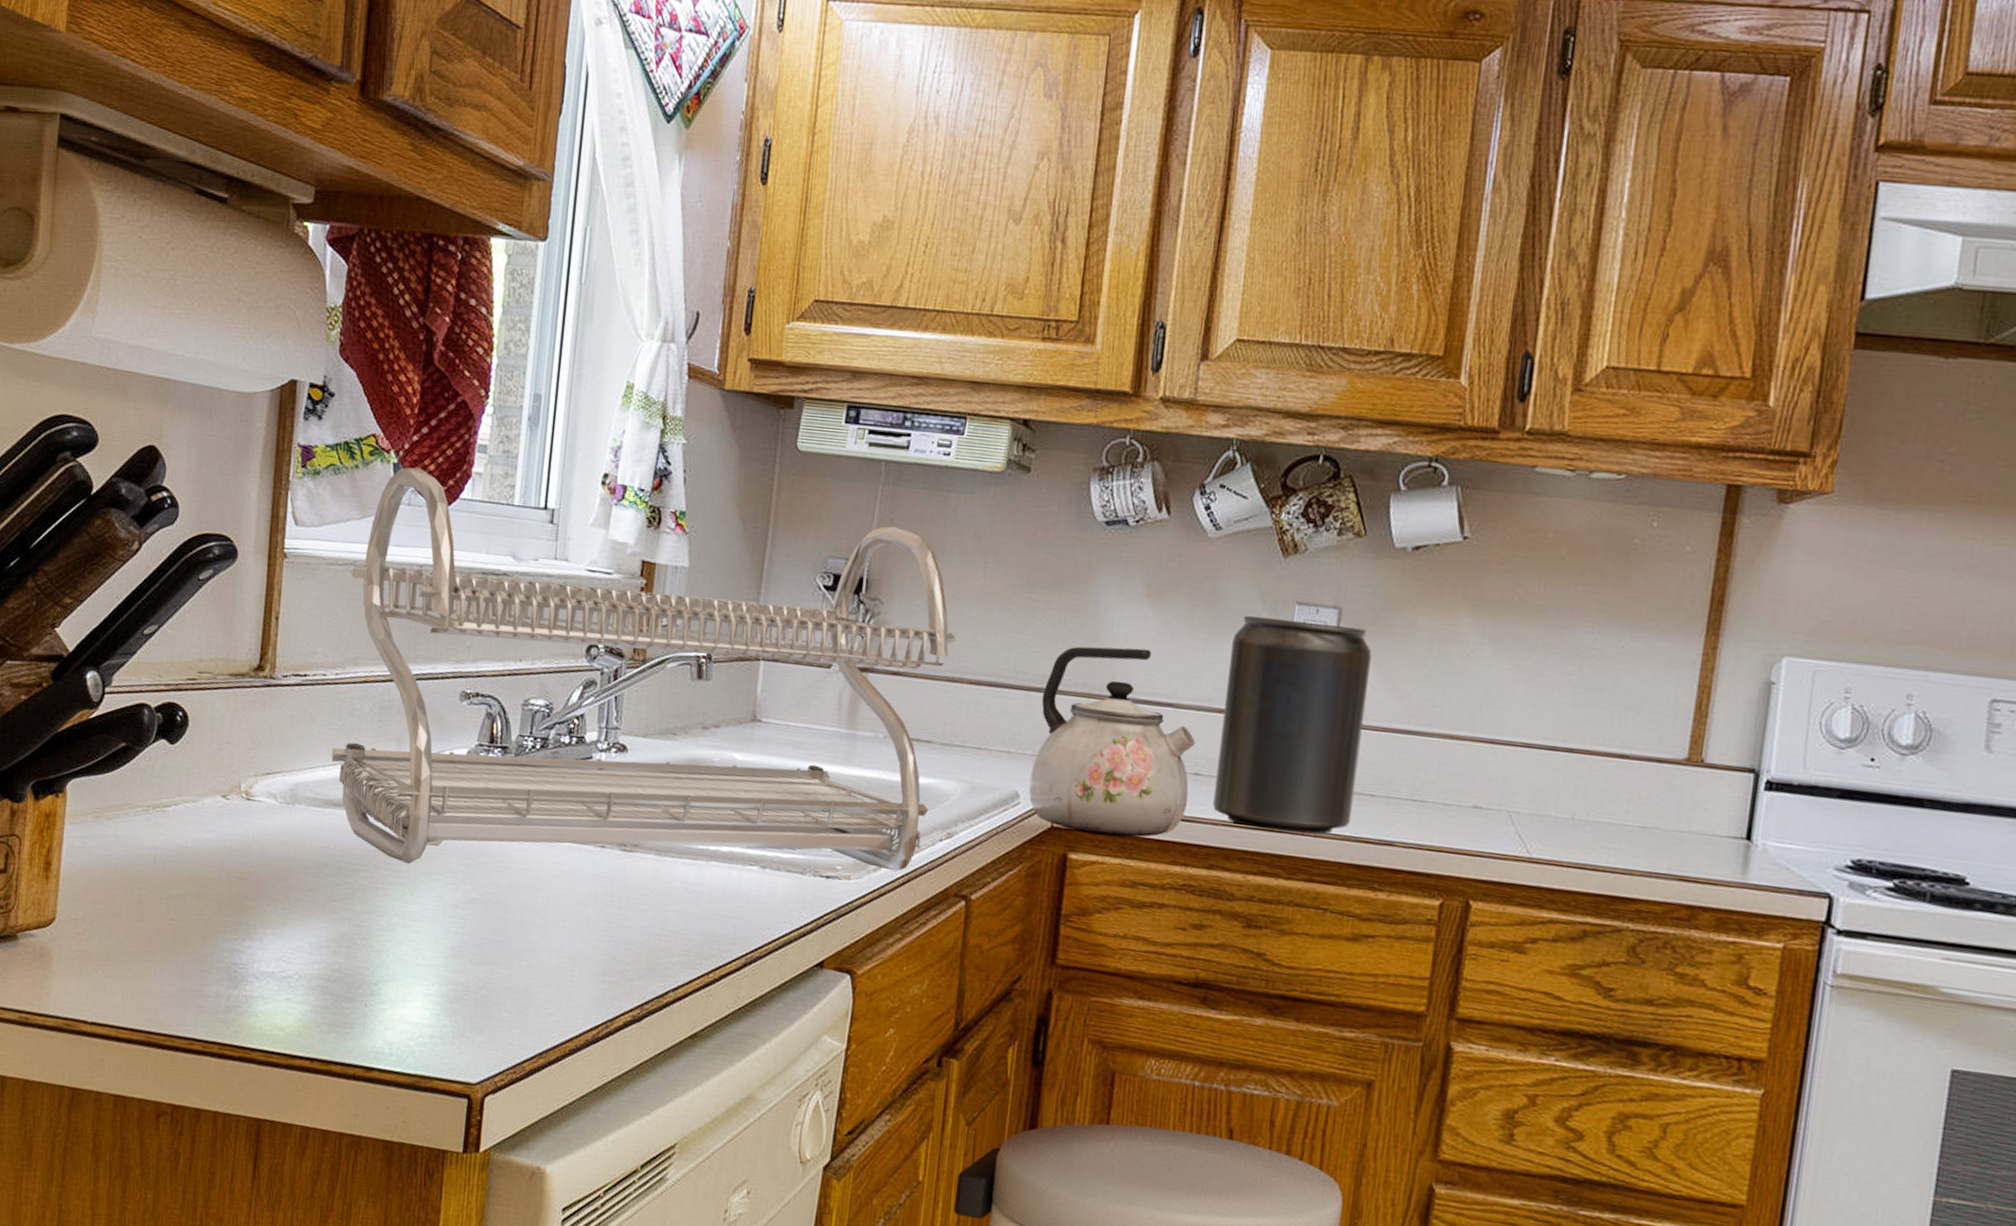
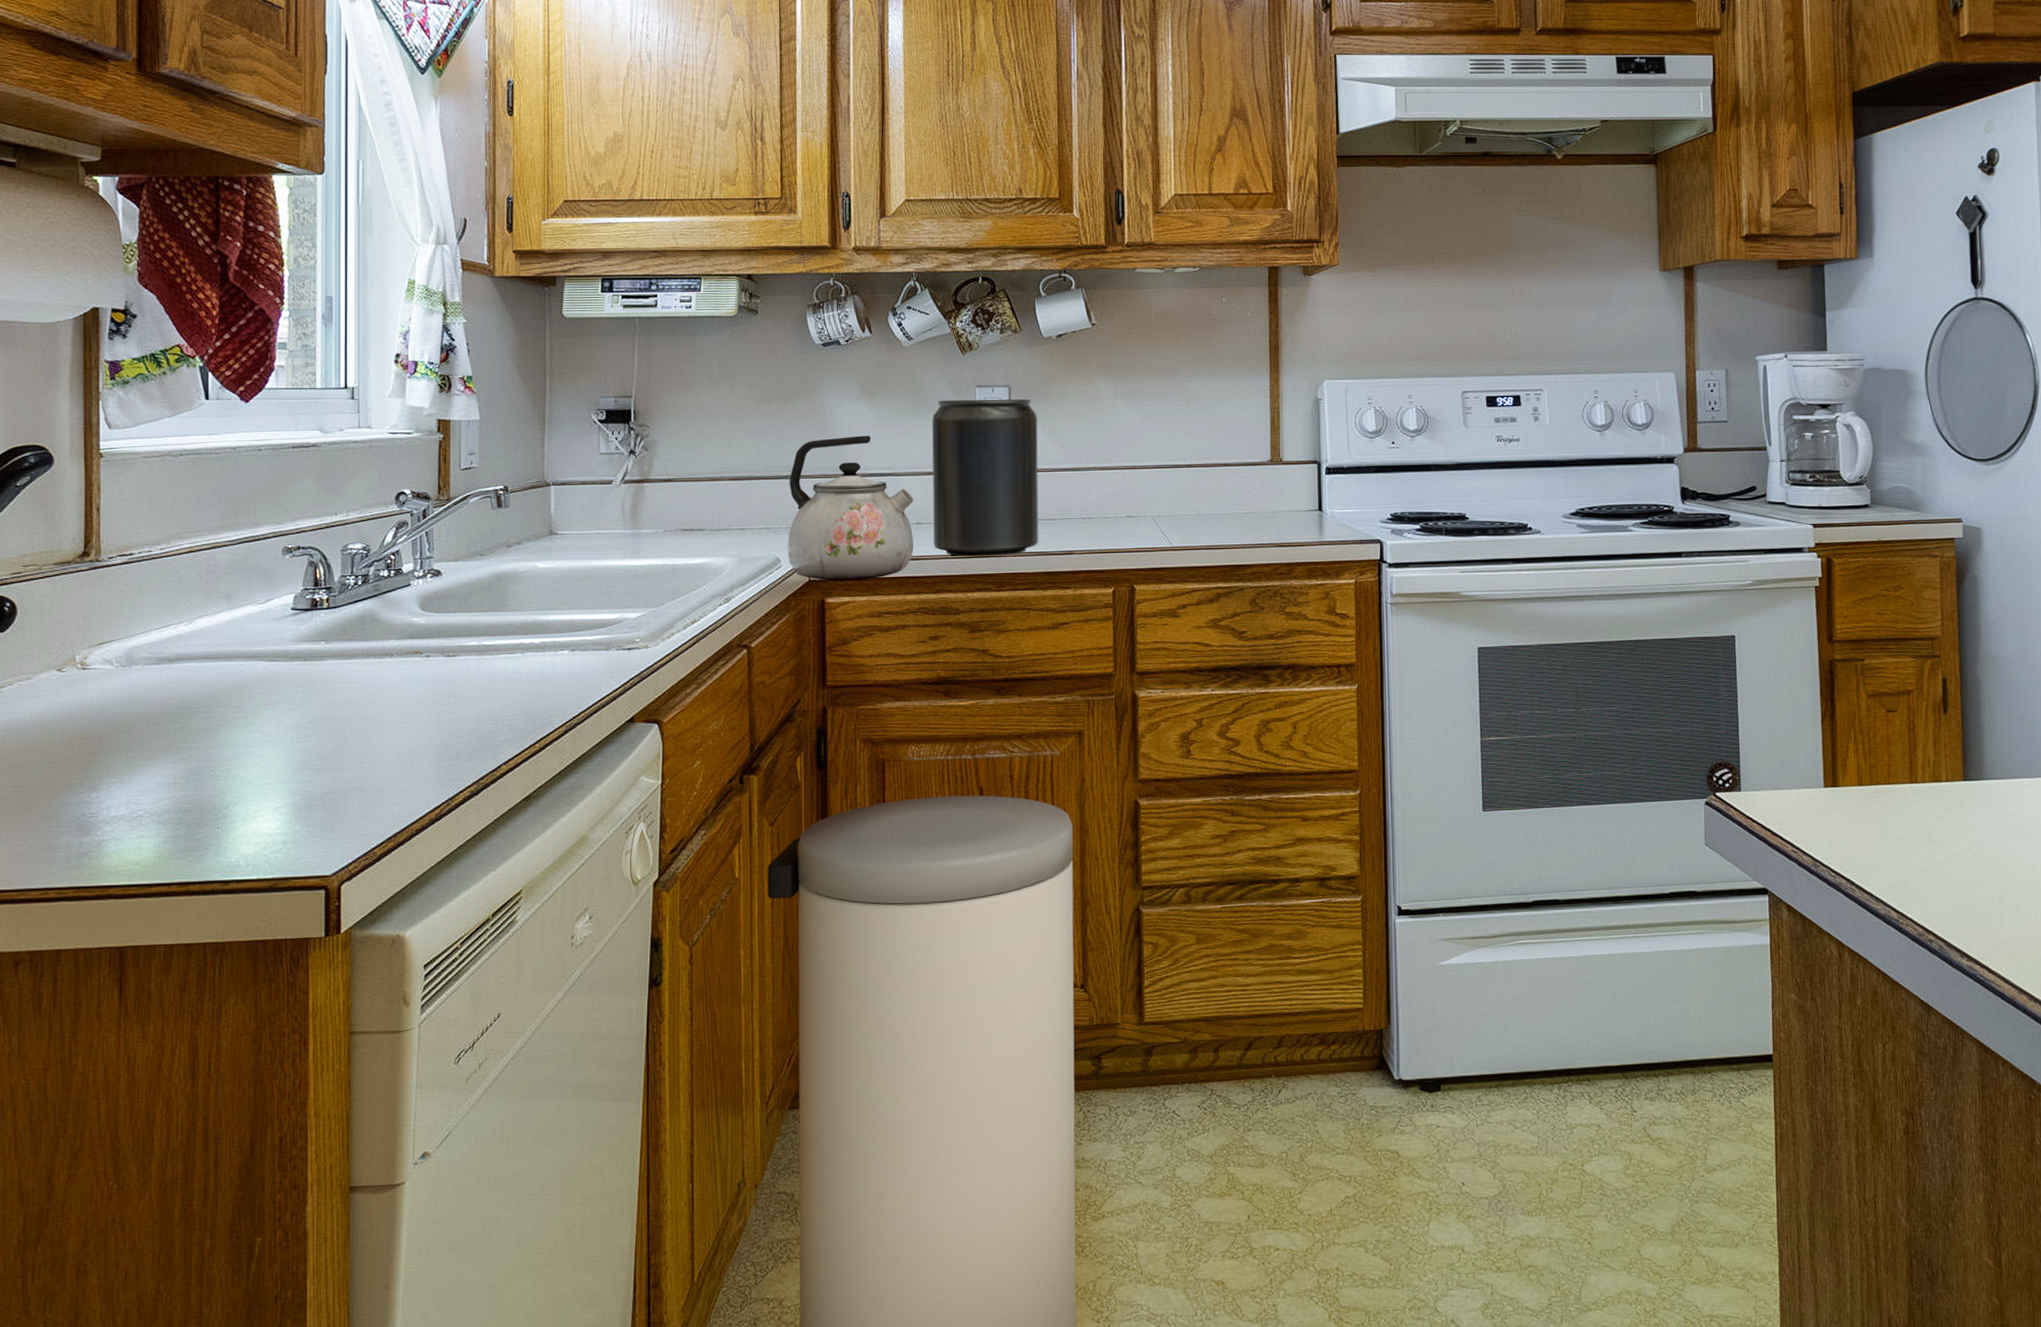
dish rack: present [331,467,957,872] -> none [163,367,714,700]

